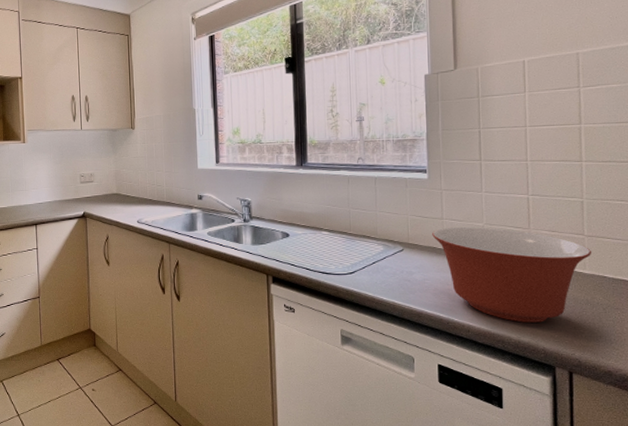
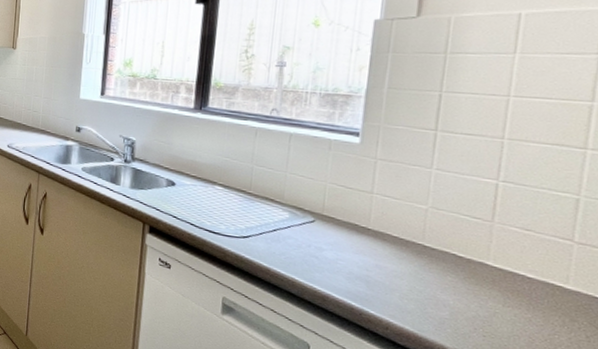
mixing bowl: present [432,226,592,323] -> none [355,203,582,337]

